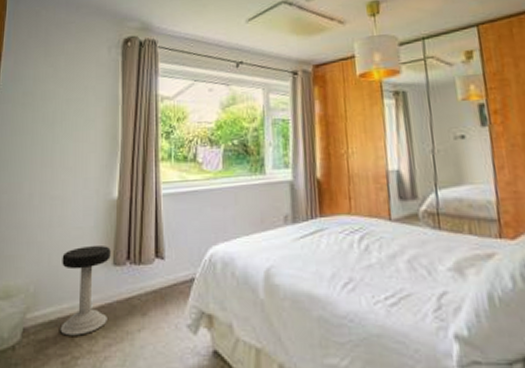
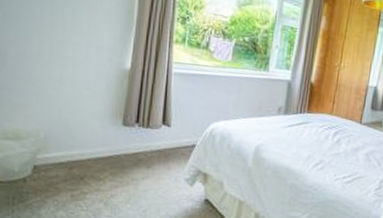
stool: present [60,246,111,336] -> none [70,106,121,177]

